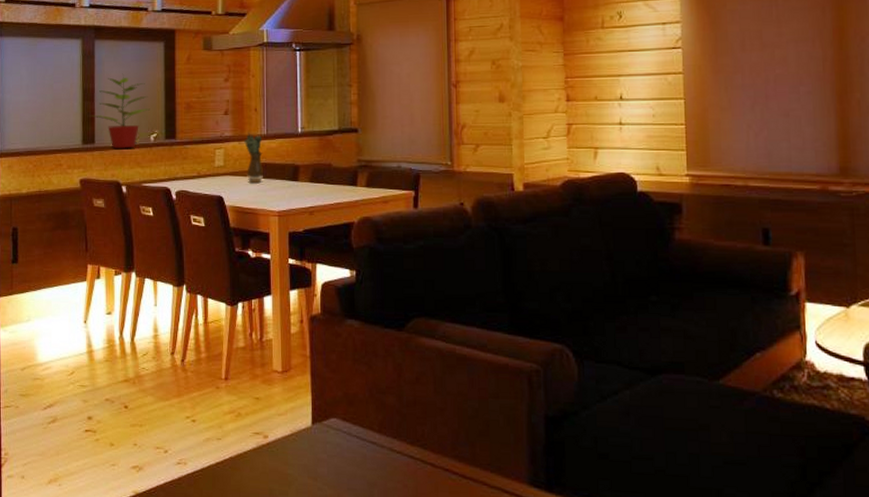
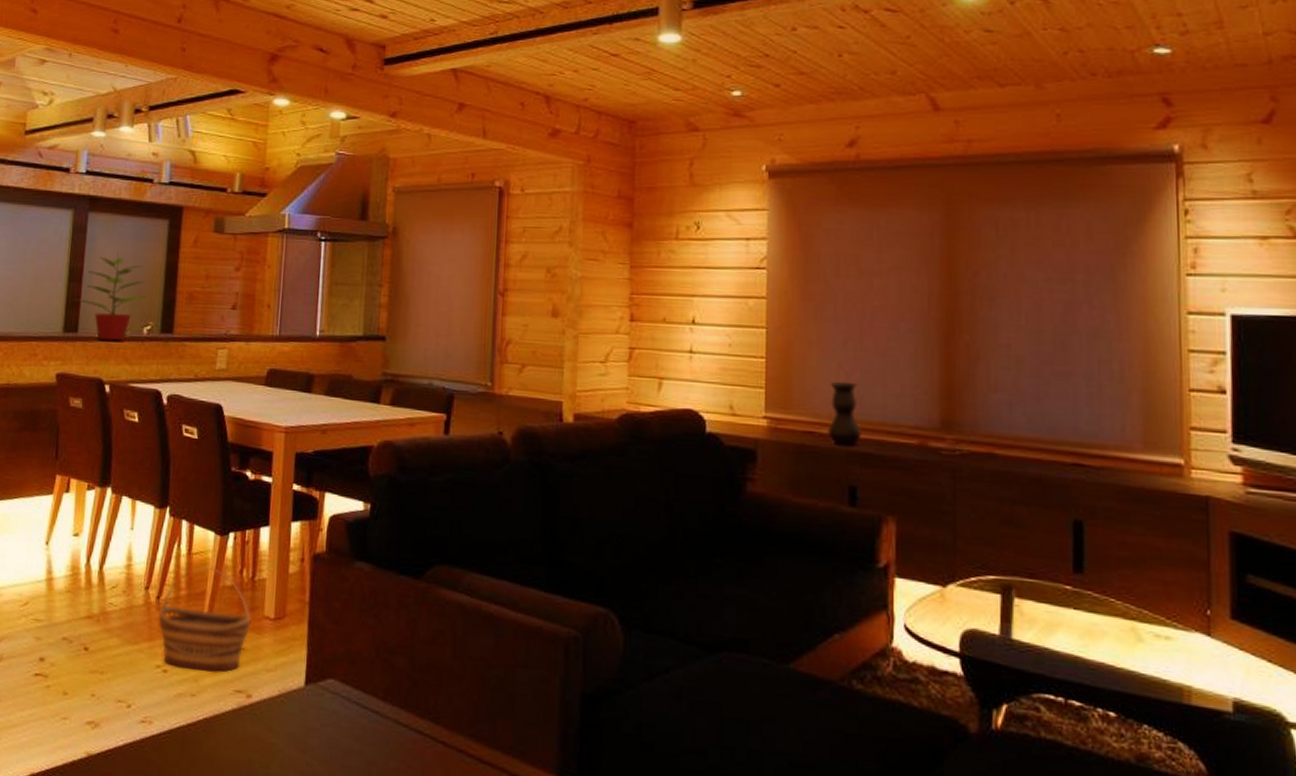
basket: none [184,333,262,419] -> present [158,567,251,672]
vase: present [243,133,264,184] -> none [251,333,273,393]
vase: none [741,140,771,197] -> present [827,381,861,449]

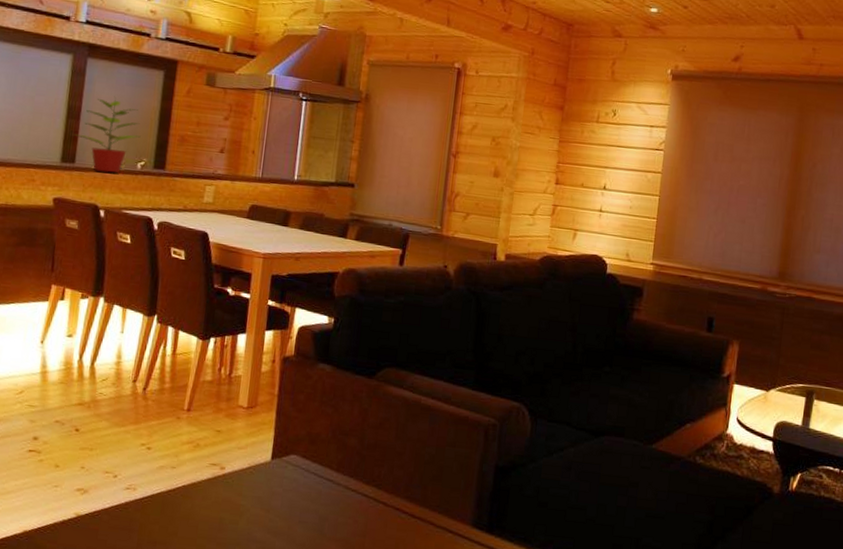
basket: present [158,567,251,672] -> none [144,365,227,449]
vase: present [827,381,861,449] -> none [697,239,722,290]

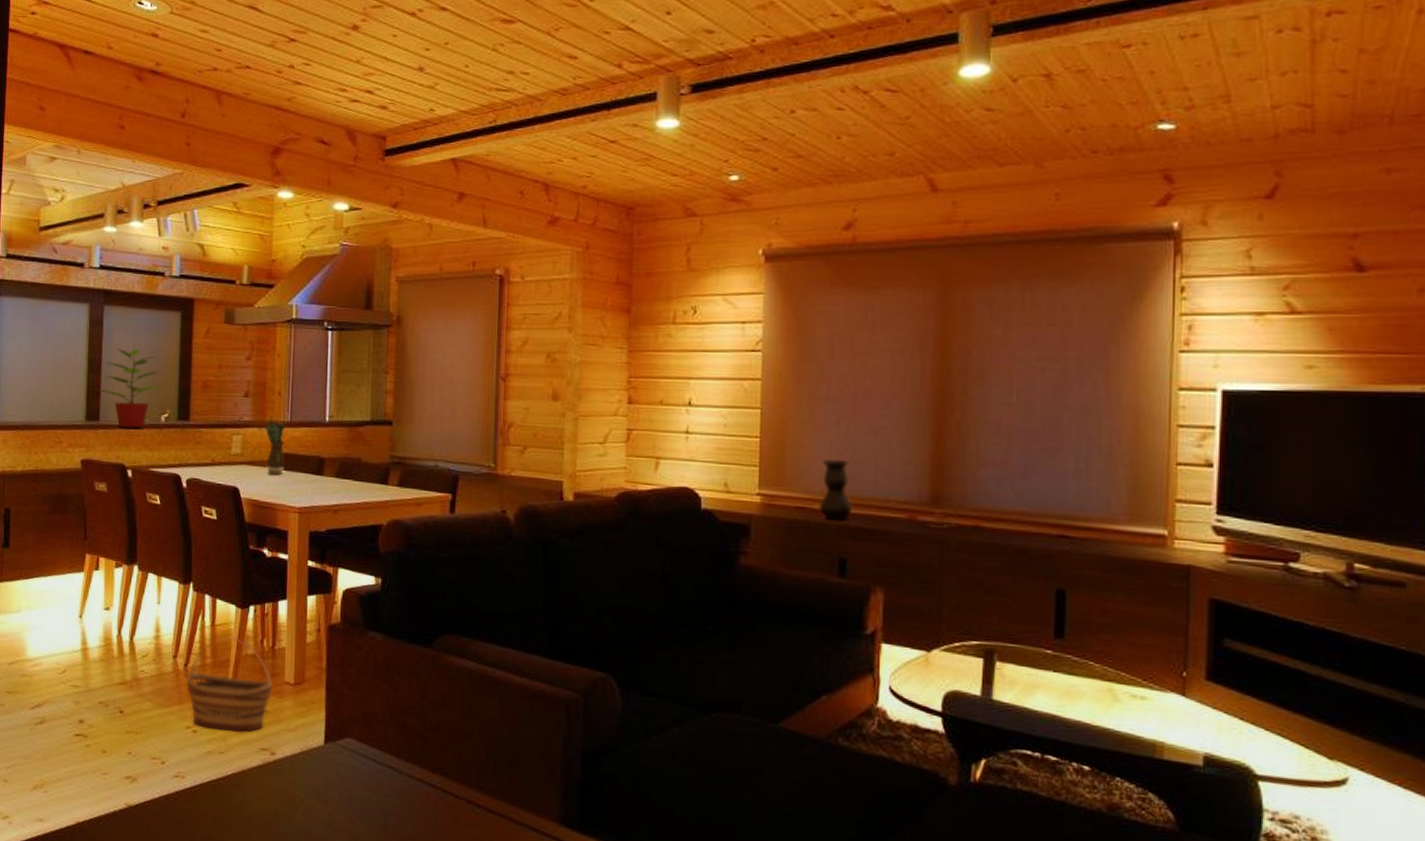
basket: none [144,365,227,449] -> present [187,637,273,732]
vase: none [235,174,256,225] -> present [264,419,286,476]
vase: none [697,239,722,290] -> present [819,459,852,523]

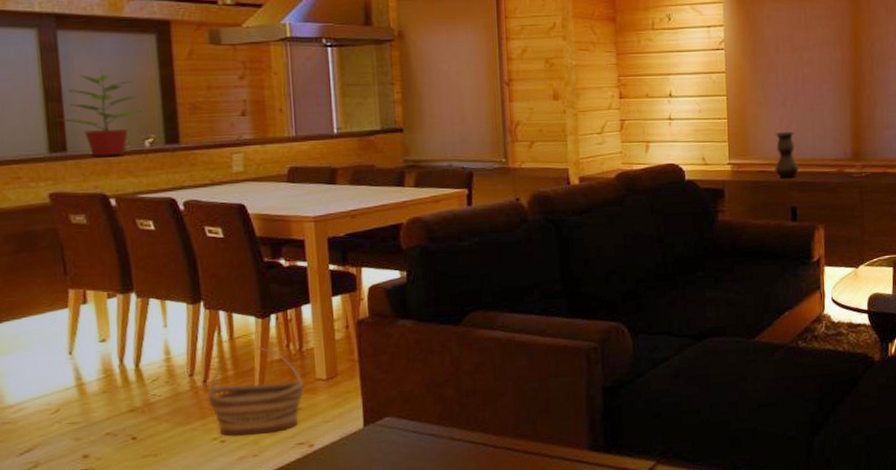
vase: present [264,419,286,476] -> none [267,135,295,190]

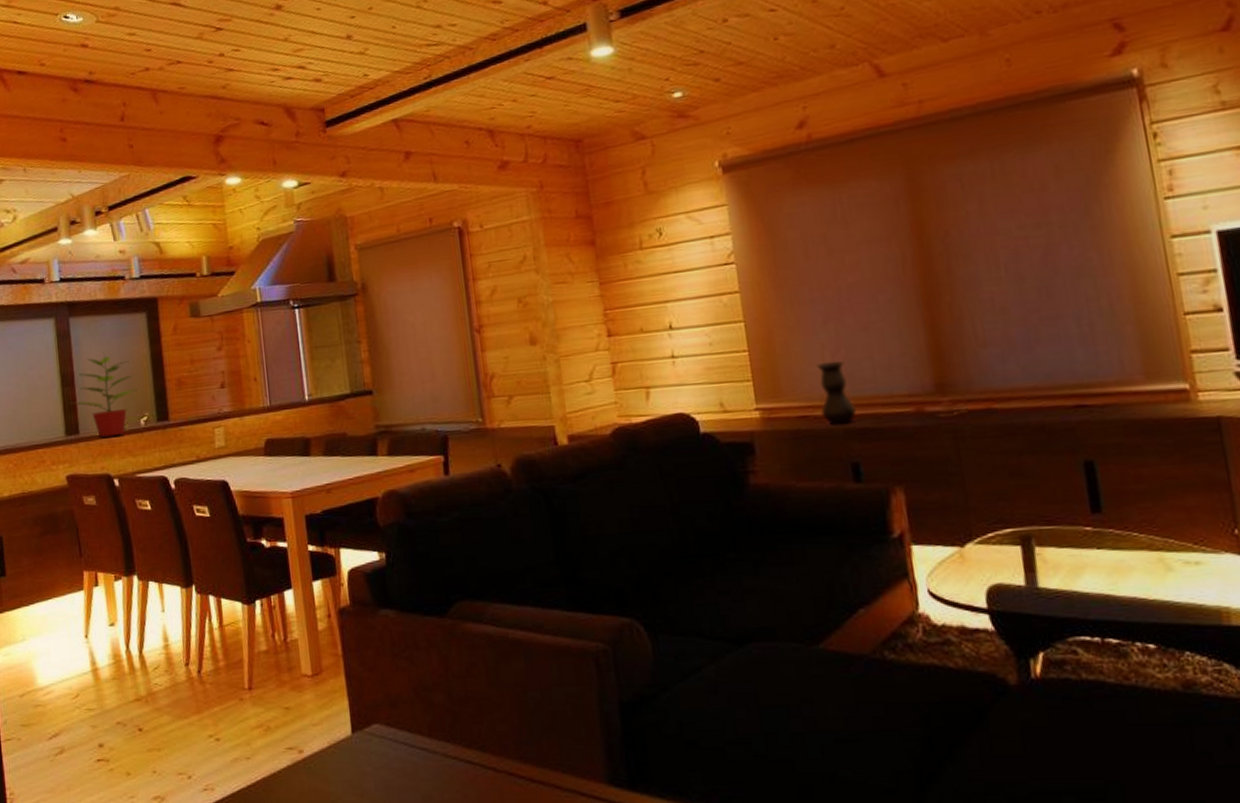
basket: present [207,347,304,436] -> none [202,636,291,735]

